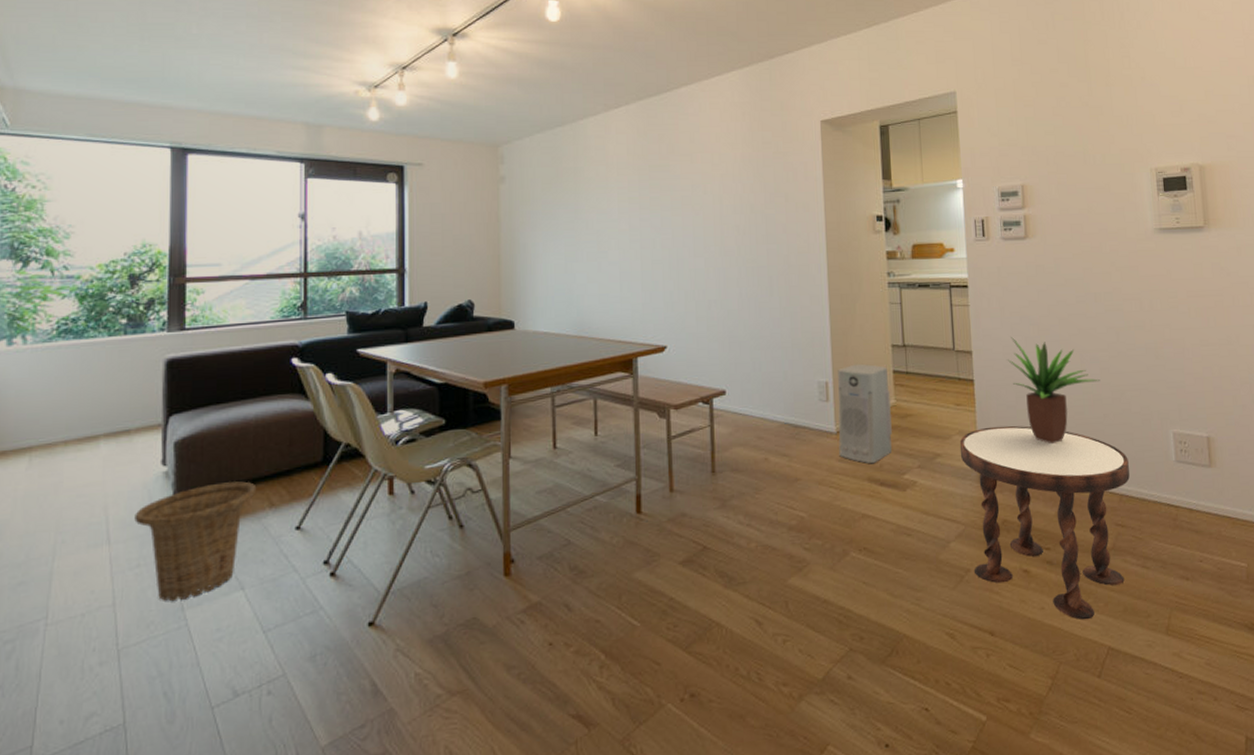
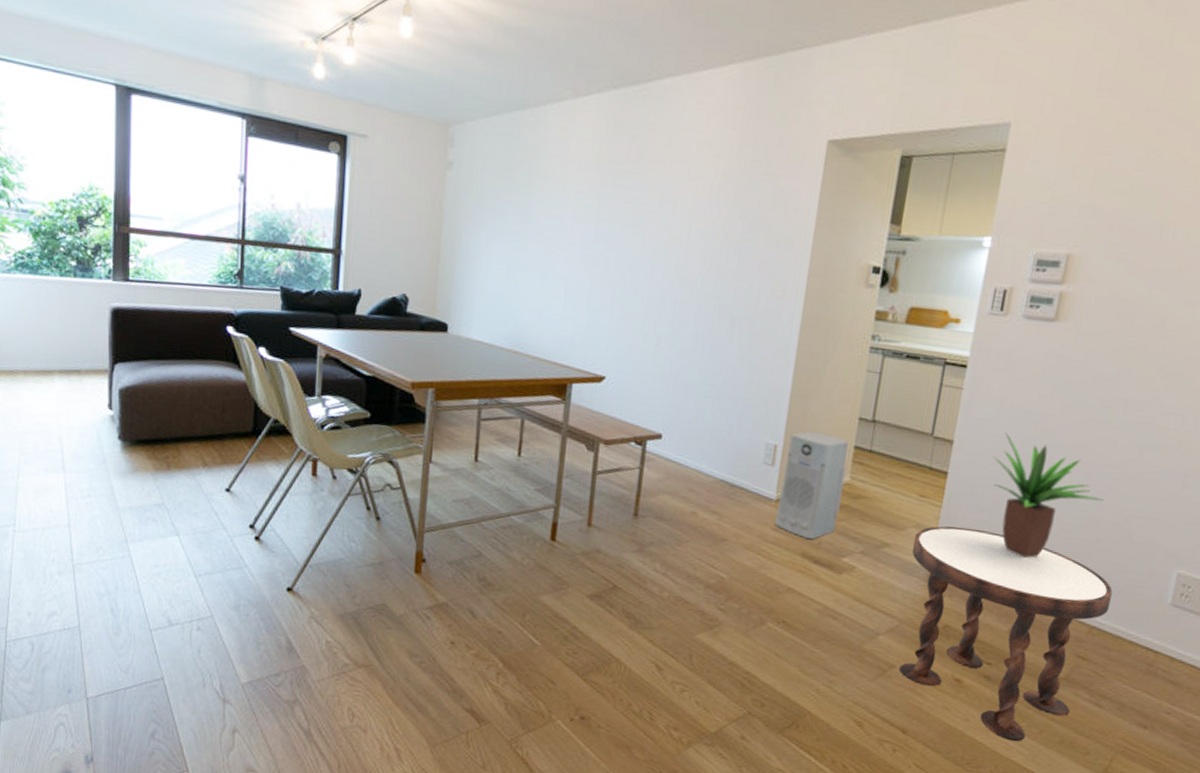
basket: present [134,481,257,602] -> none [85,434,192,534]

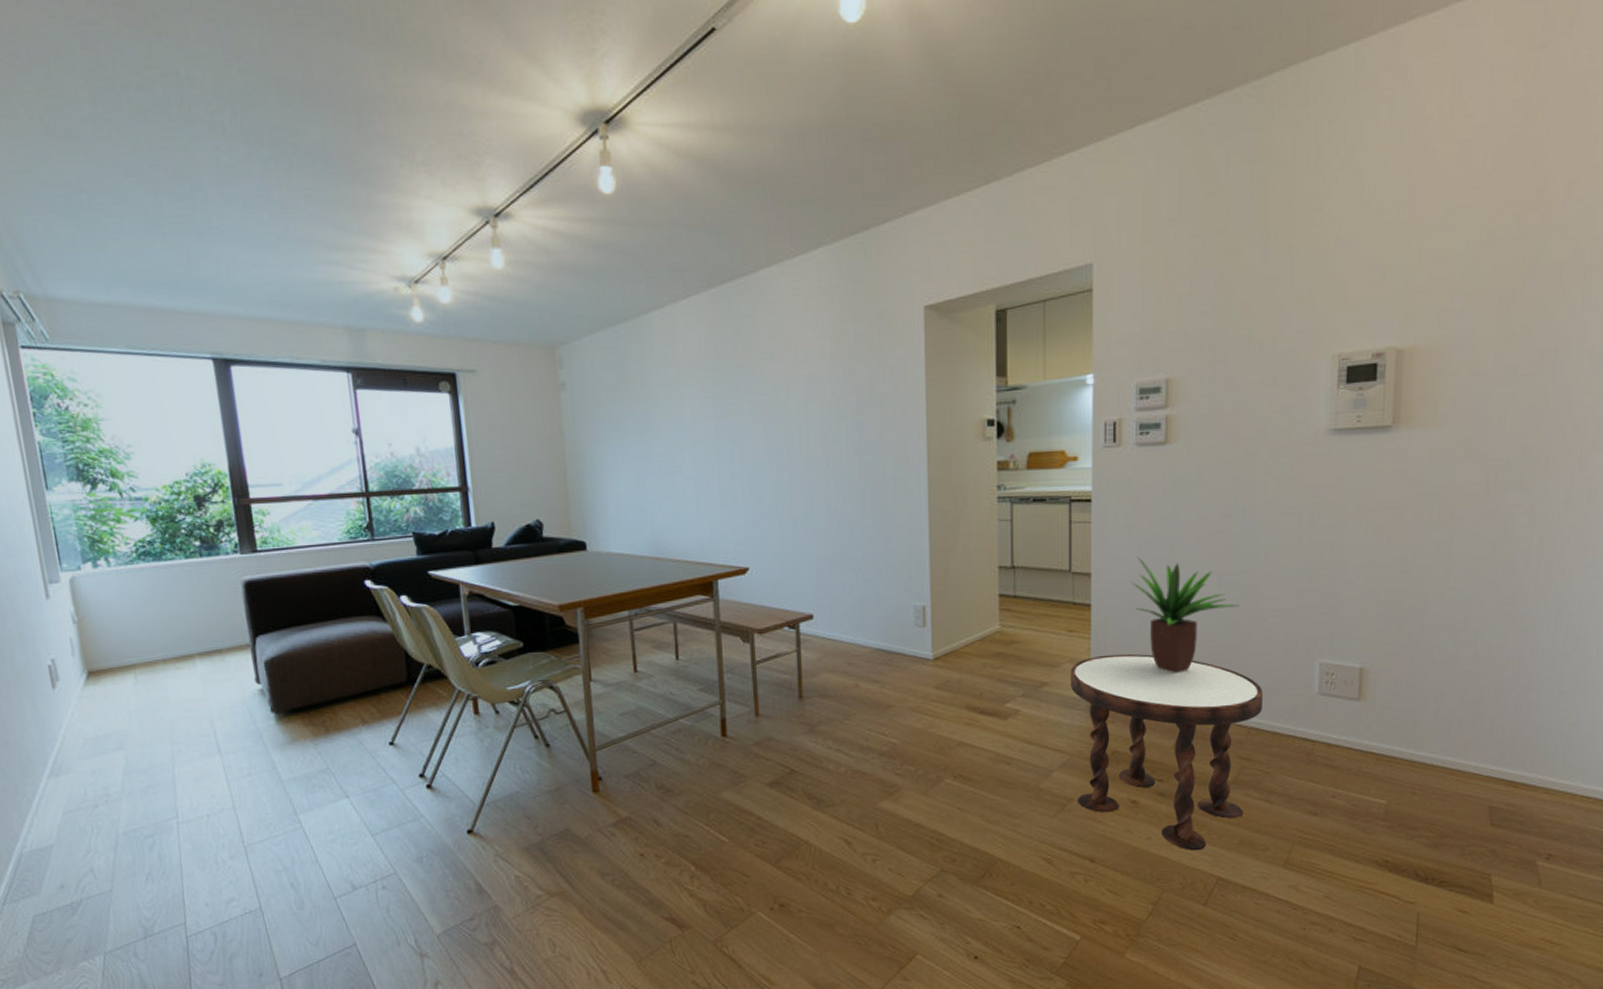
air purifier: present [775,431,849,540] -> none [935,586,995,692]

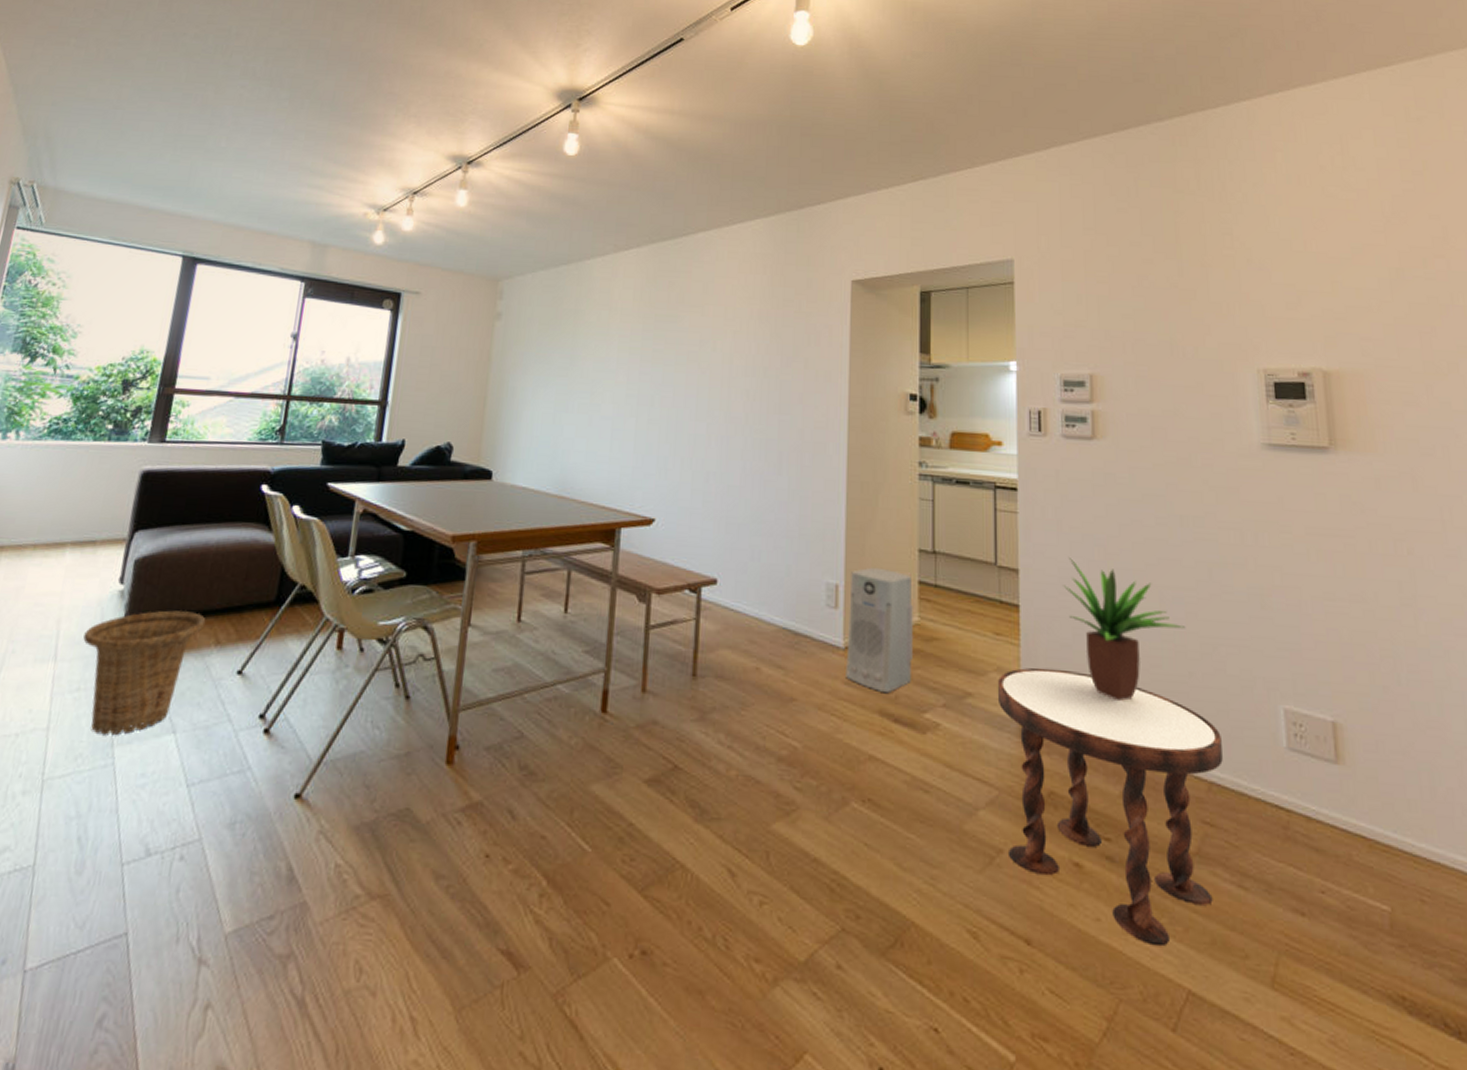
basket: none [239,699,348,807] -> present [83,610,206,735]
air purifier: none [935,586,995,692] -> present [846,567,913,694]

